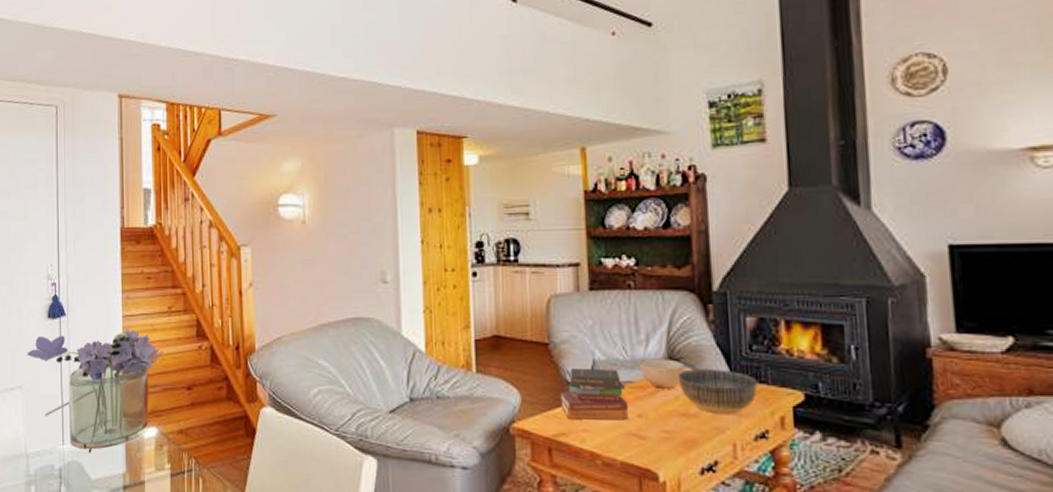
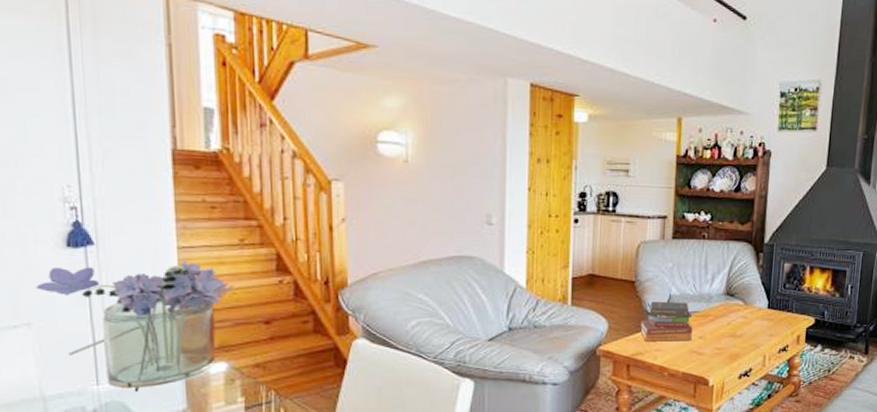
bowl: present [639,359,686,389] -> none [704,294,738,317]
bowl: present [677,369,758,414] -> none [731,302,786,334]

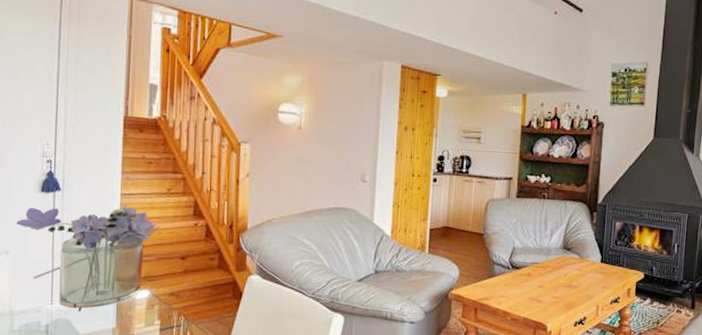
books: present [640,301,692,341] -> none [487,252,533,289]

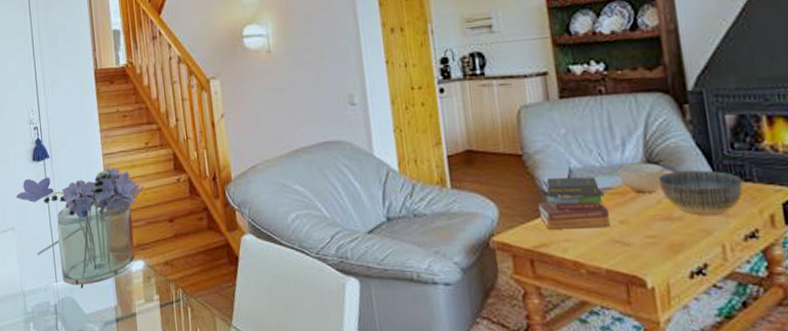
books: none [487,252,533,289] -> present [537,177,610,229]
bowl: none [544,247,574,269] -> present [616,162,666,193]
bowl: none [568,255,618,286] -> present [657,170,744,215]

